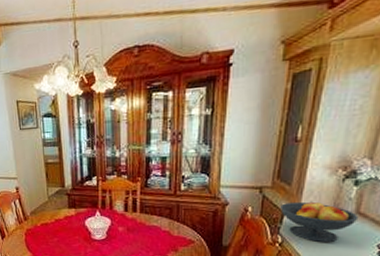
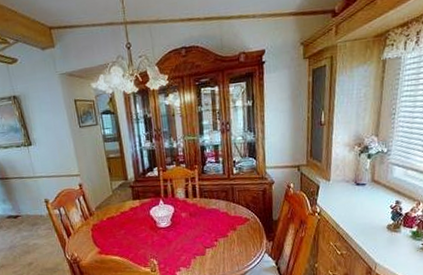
fruit bowl: present [280,201,359,242] -> none [315,174,374,208]

